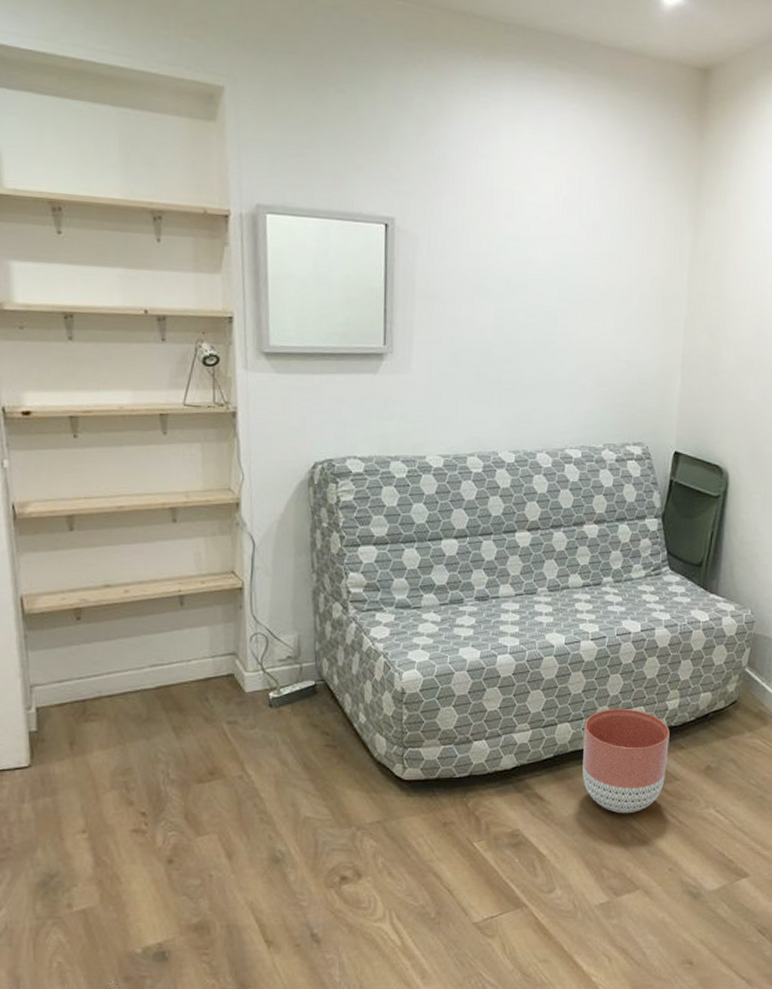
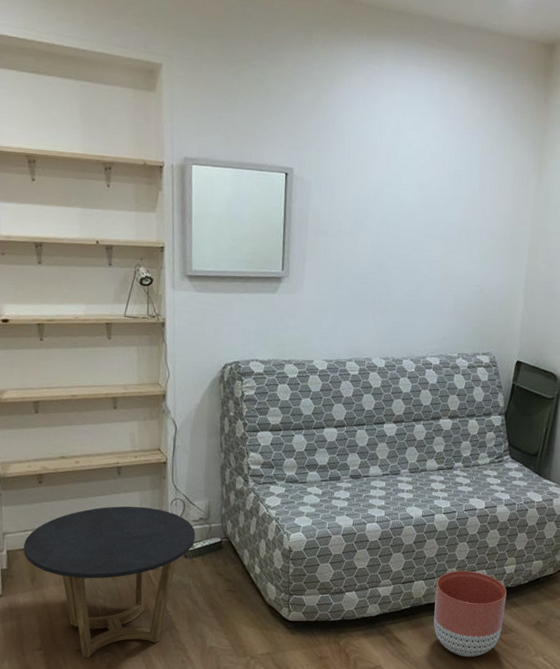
side table: none [59,644,282,839] -> present [24,506,195,658]

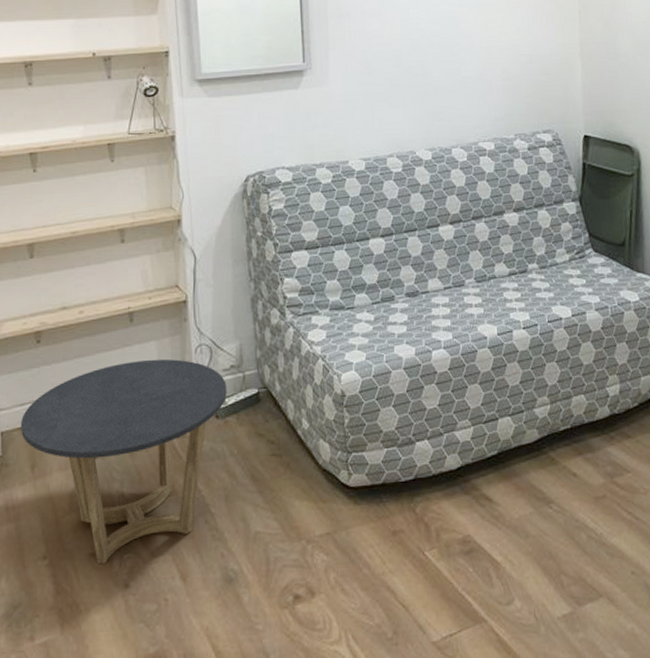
planter: present [433,570,507,658] -> none [526,397,616,513]

